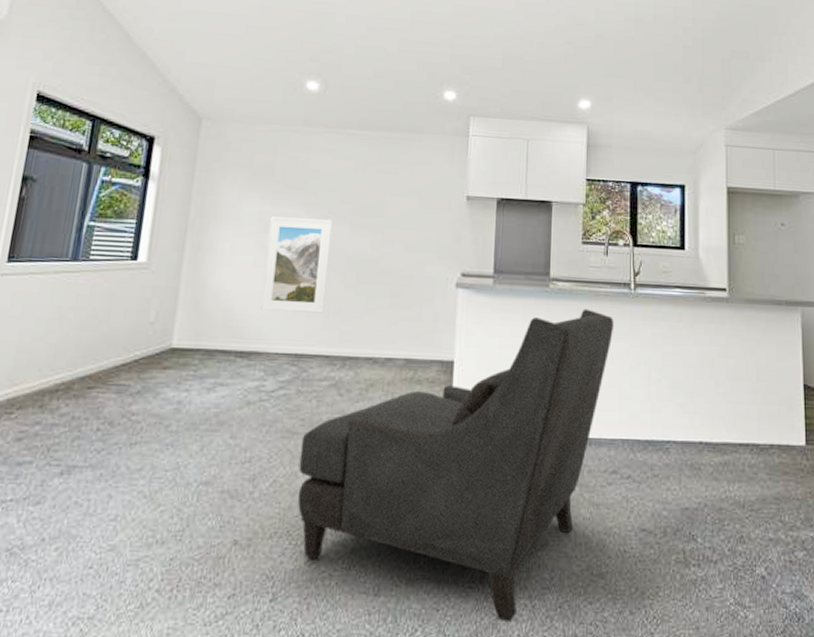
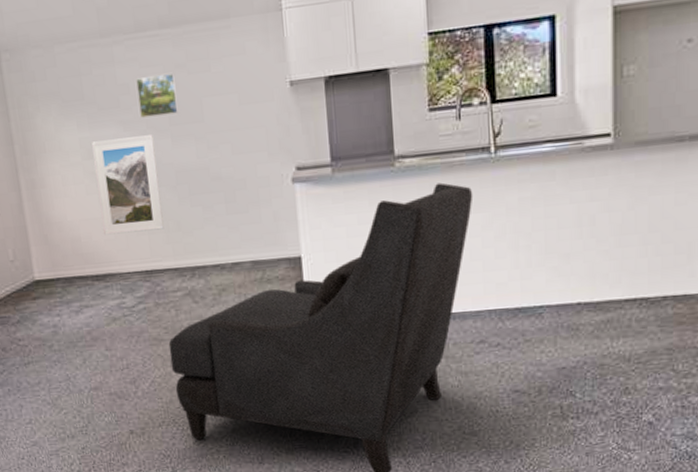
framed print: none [324,167,364,205] -> present [136,74,178,119]

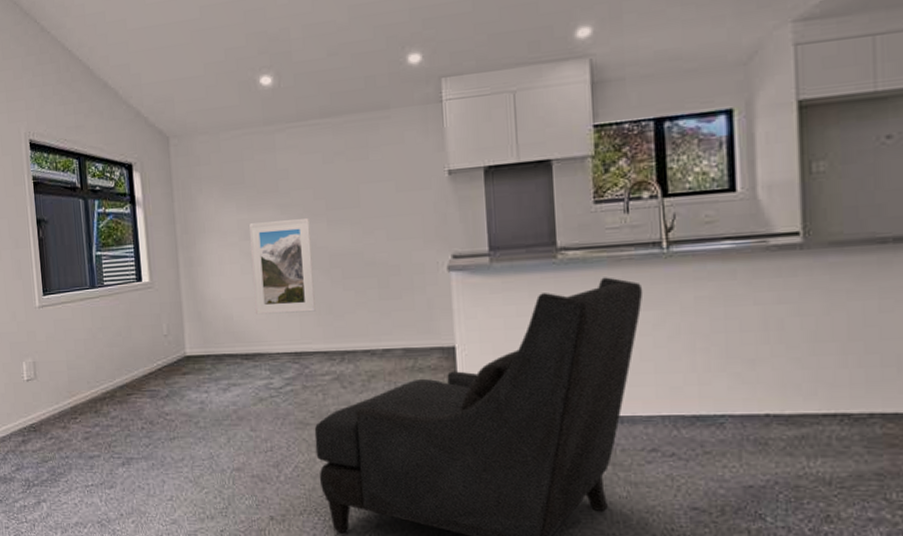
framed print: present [136,74,178,119] -> none [295,161,335,203]

